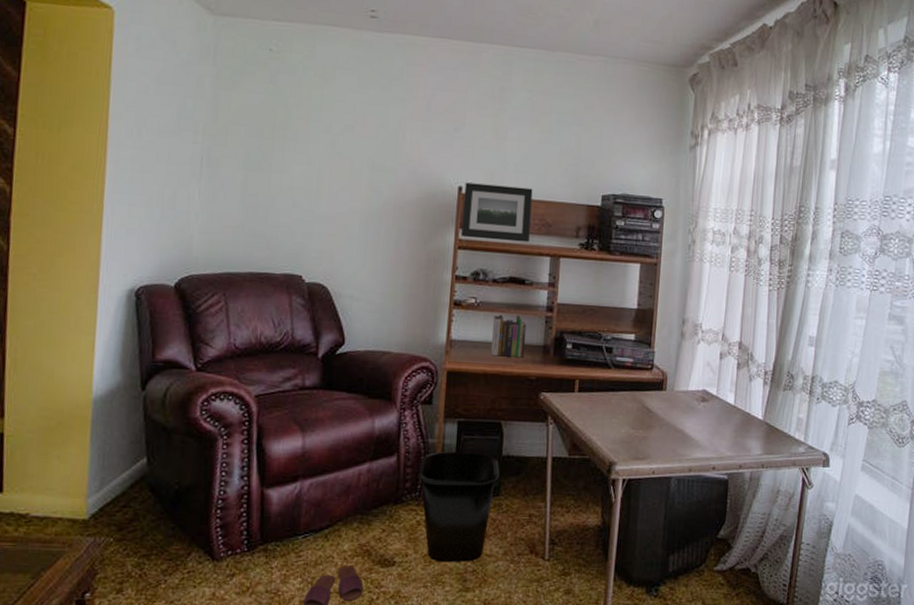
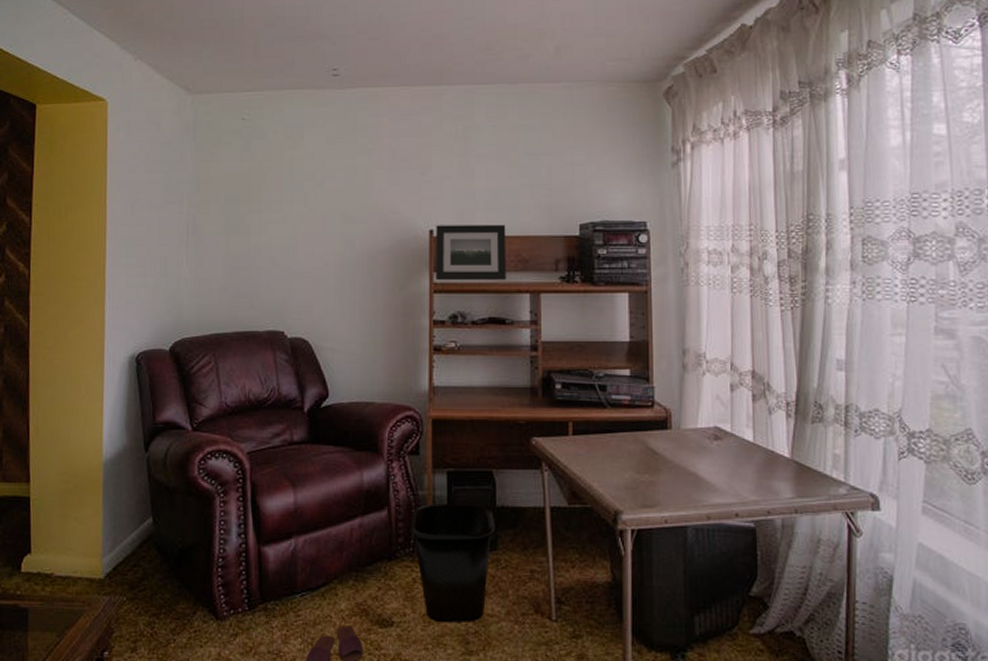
books: present [490,315,527,358] -> none [475,356,511,401]

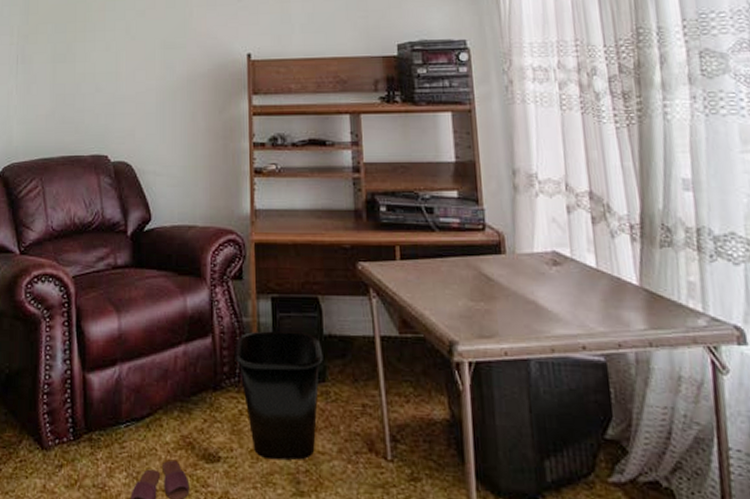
picture frame: present [436,224,506,281] -> none [253,46,325,103]

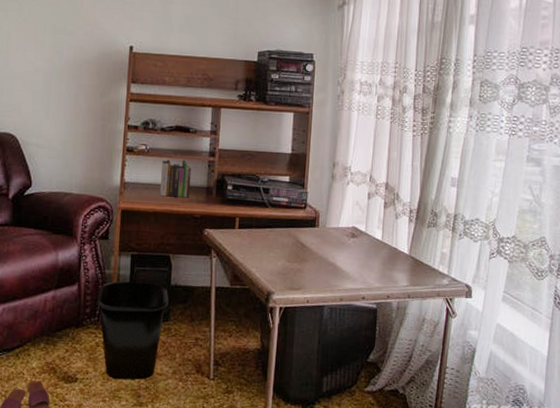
books: none [296,178,335,225] -> present [159,160,192,198]

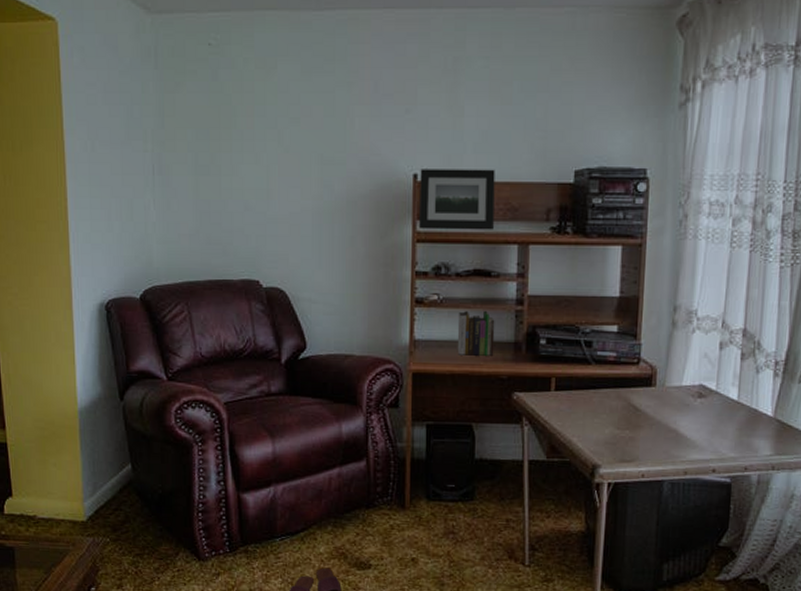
waste bin: present [96,281,169,380] -> none [388,455,473,566]
picture frame: none [132,42,196,95] -> present [419,169,495,230]

